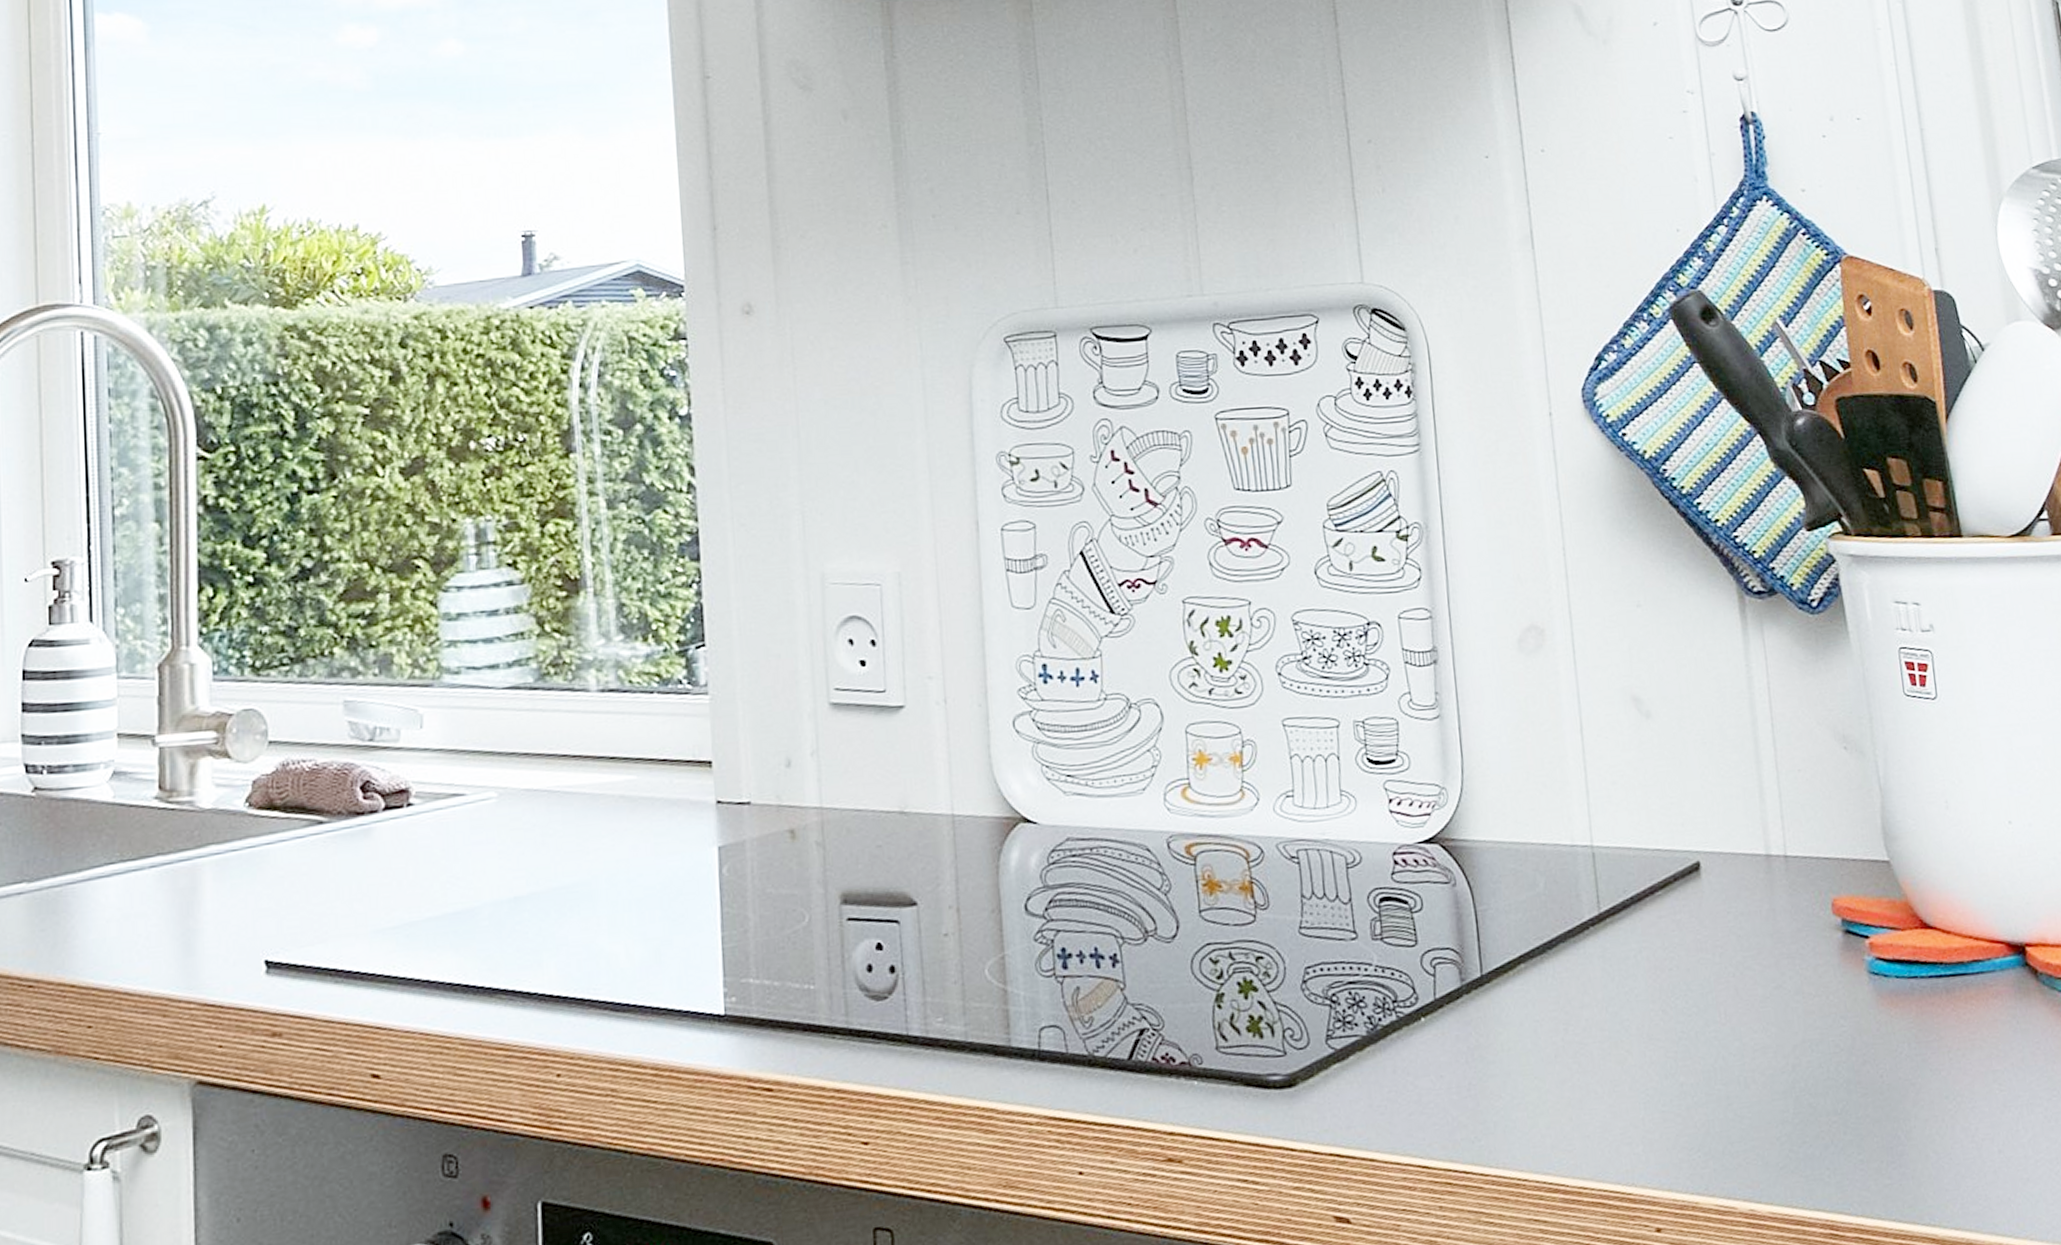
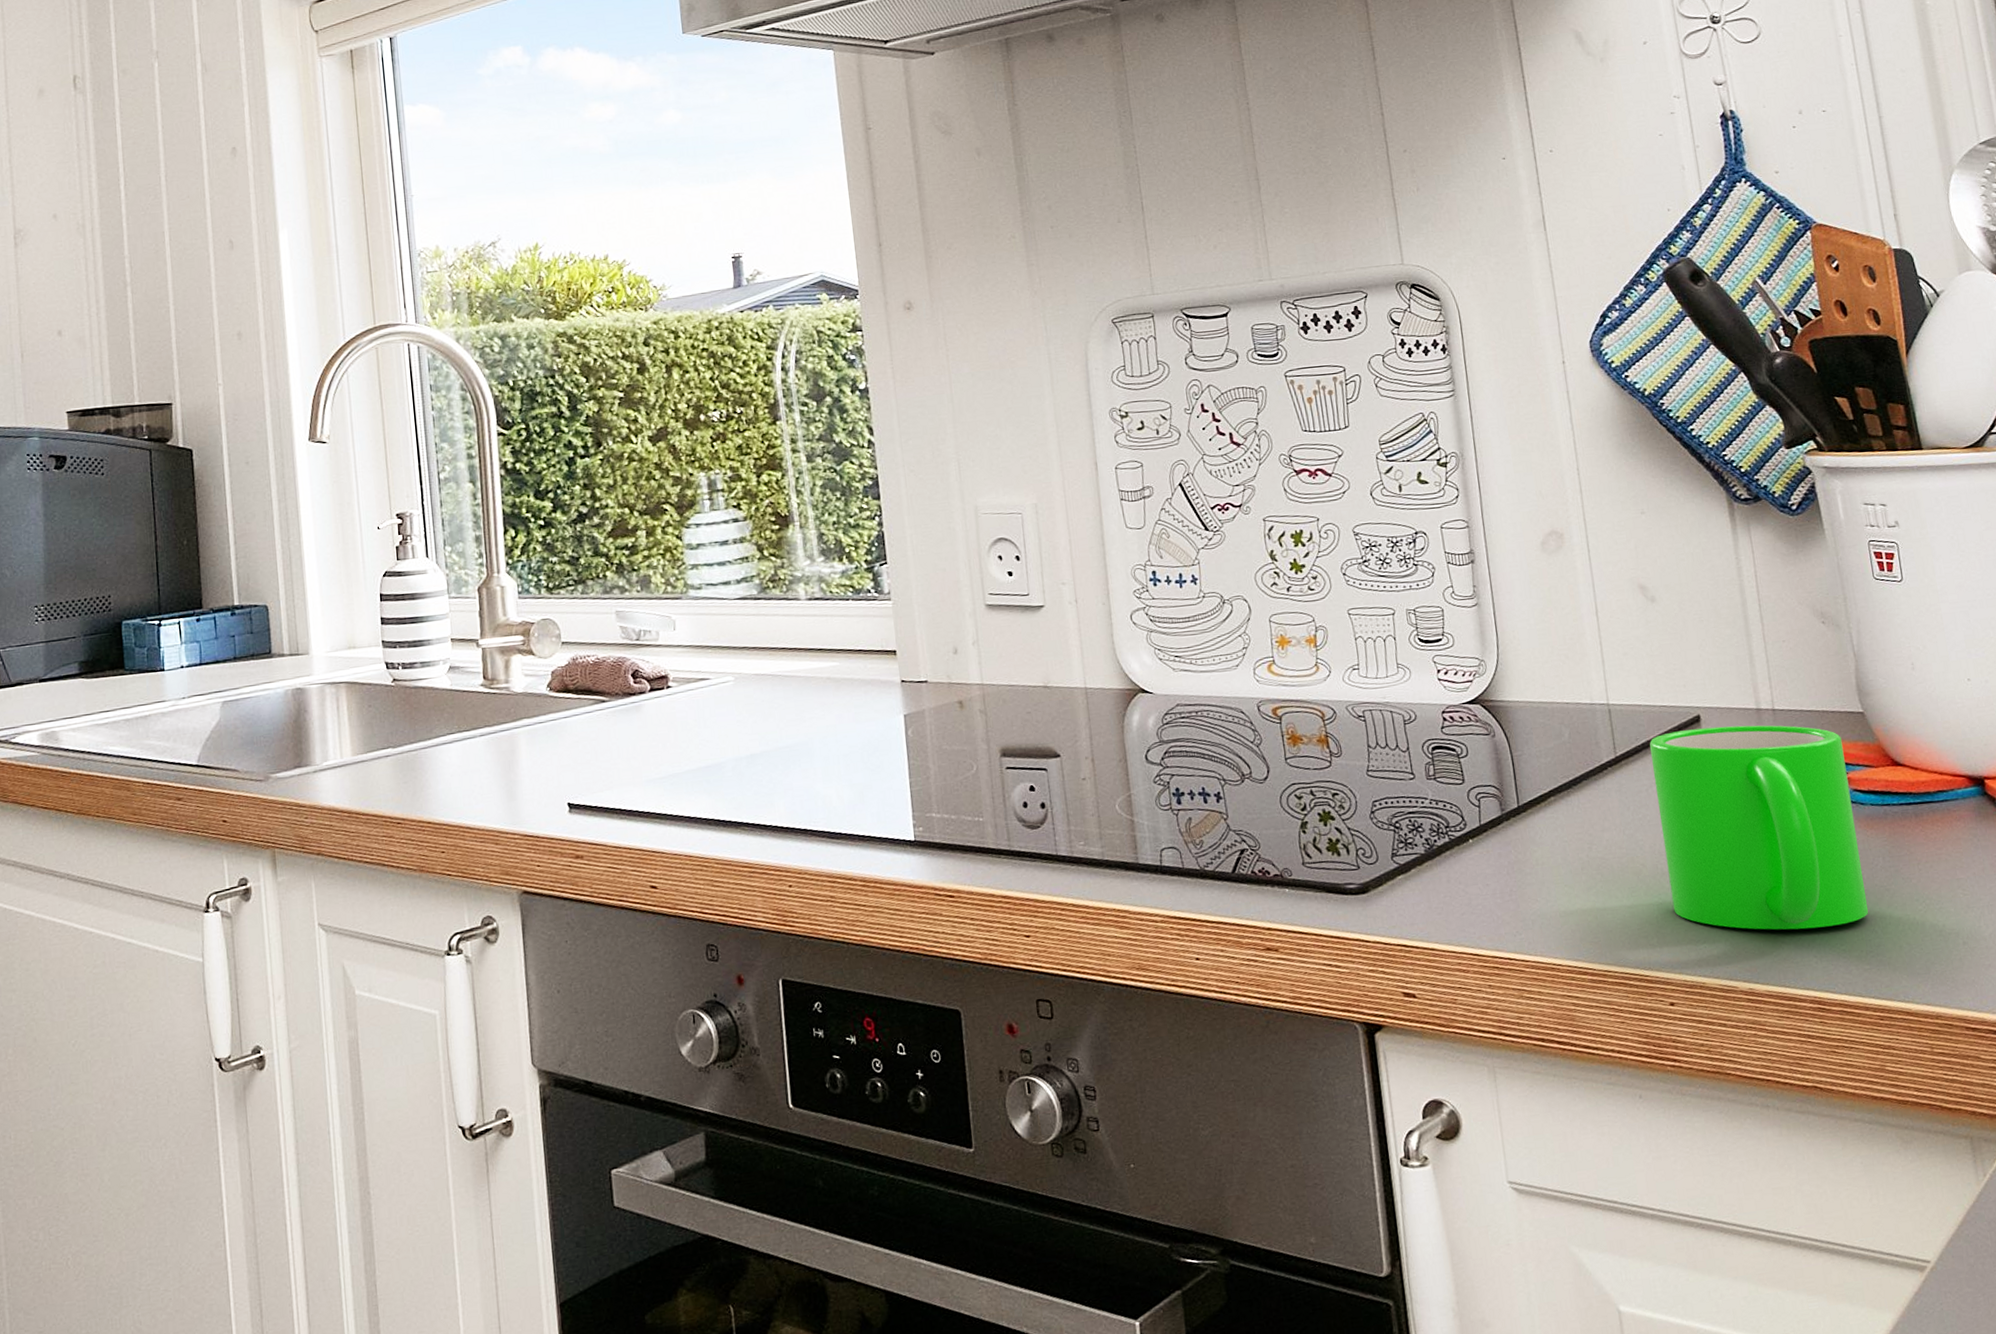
mug: none [1639,875,1891,1135] -> present [1649,725,1869,930]

